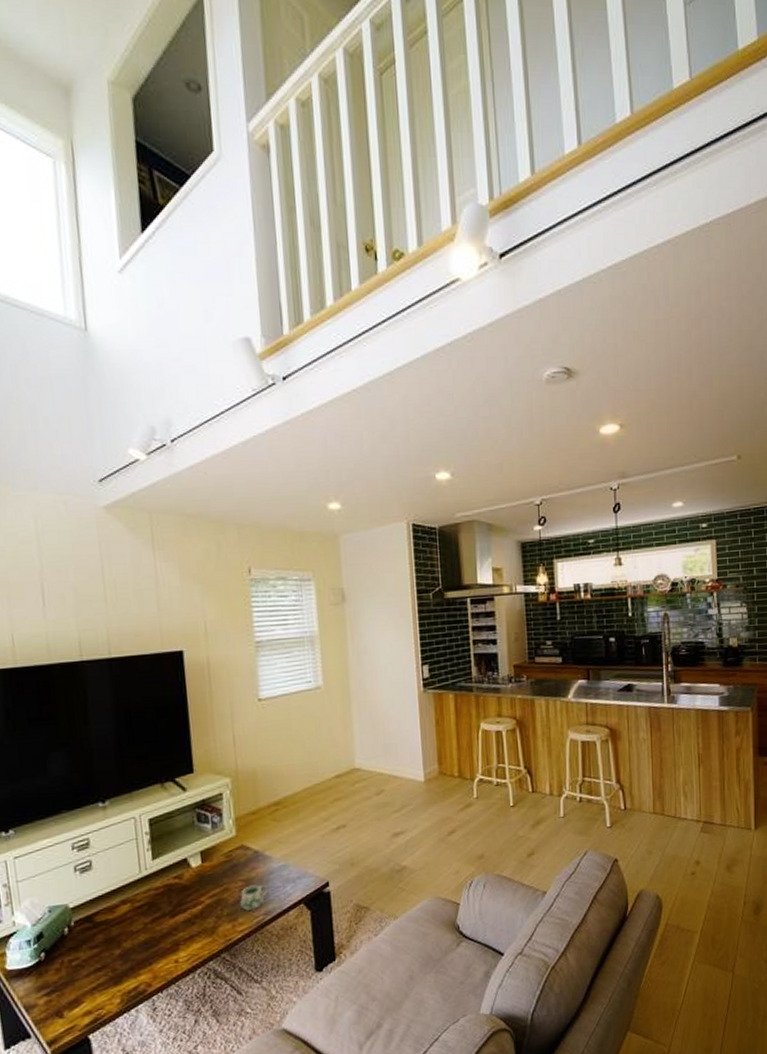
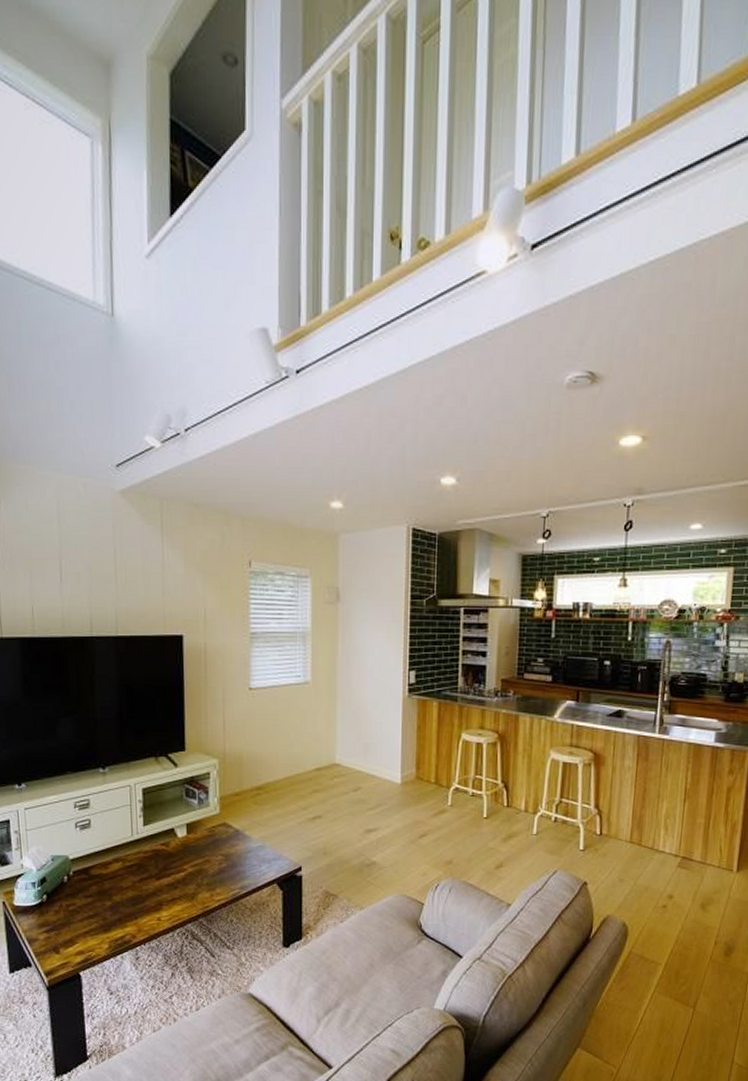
mug: present [240,885,269,912] -> none [219,860,246,884]

